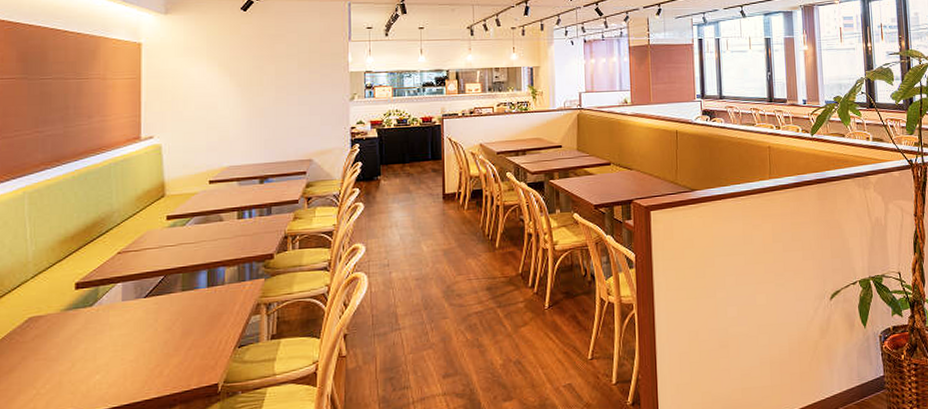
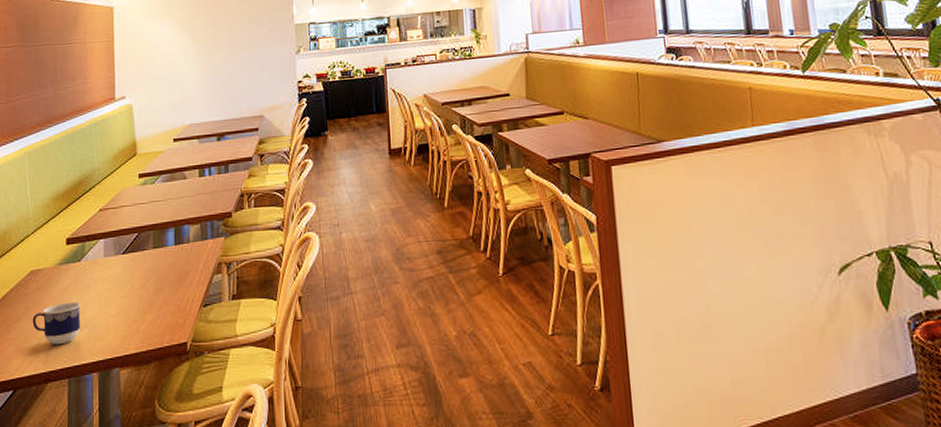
cup: none [29,348,92,395] -> present [32,301,81,345]

